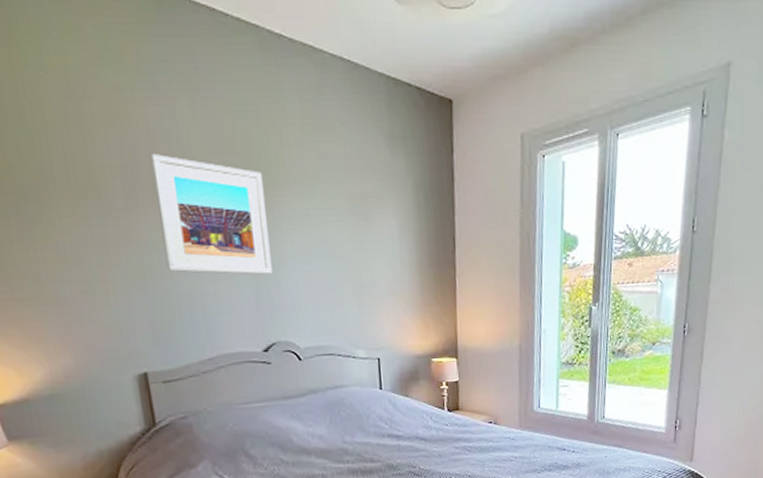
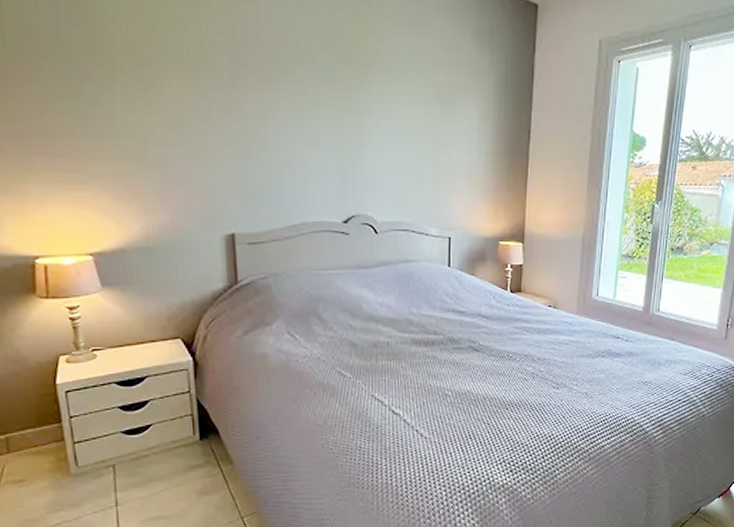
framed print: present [150,154,273,275] -> none [257,35,358,152]

